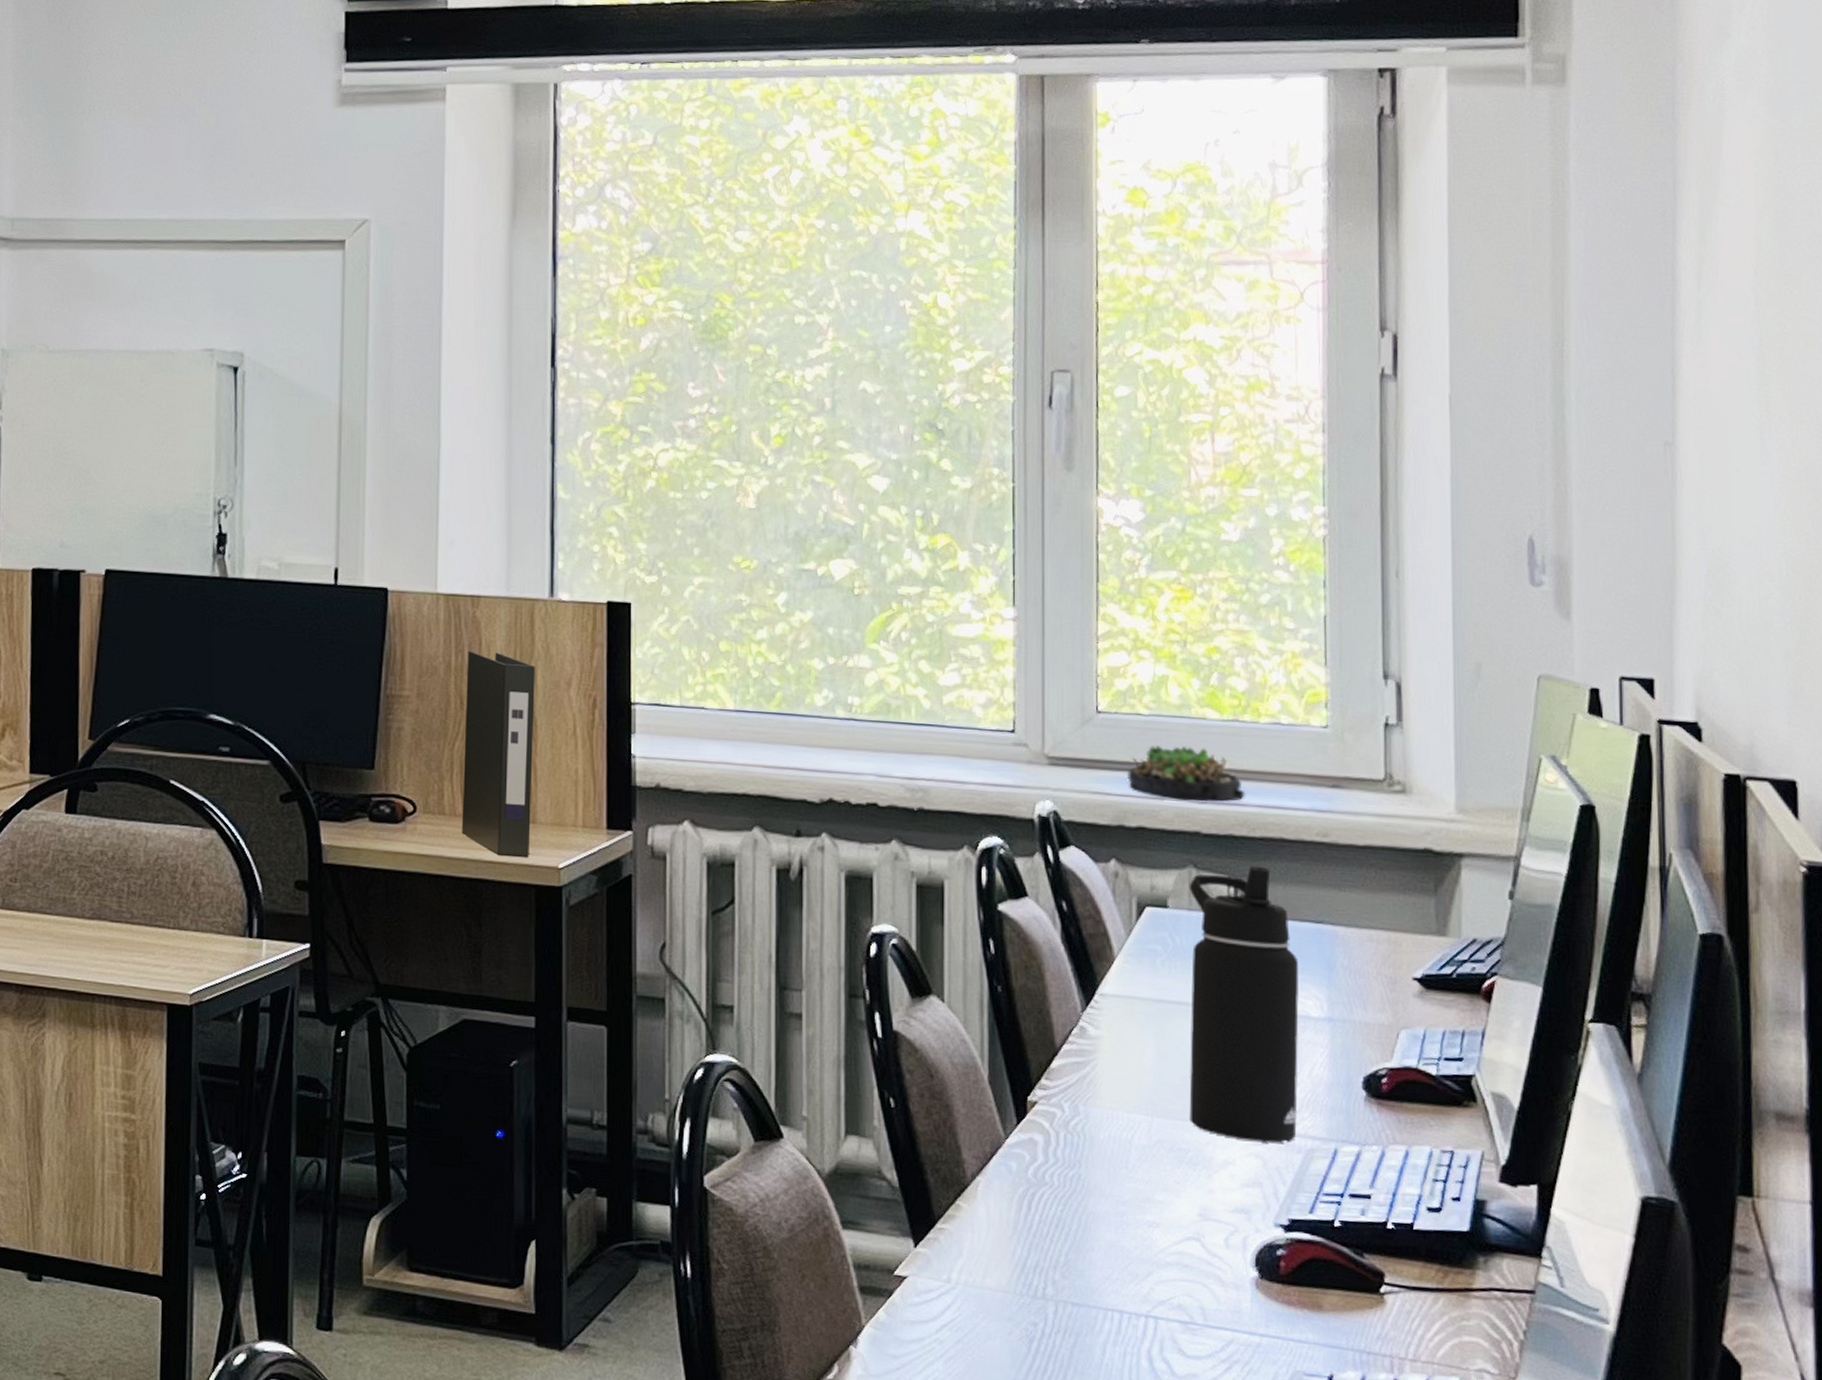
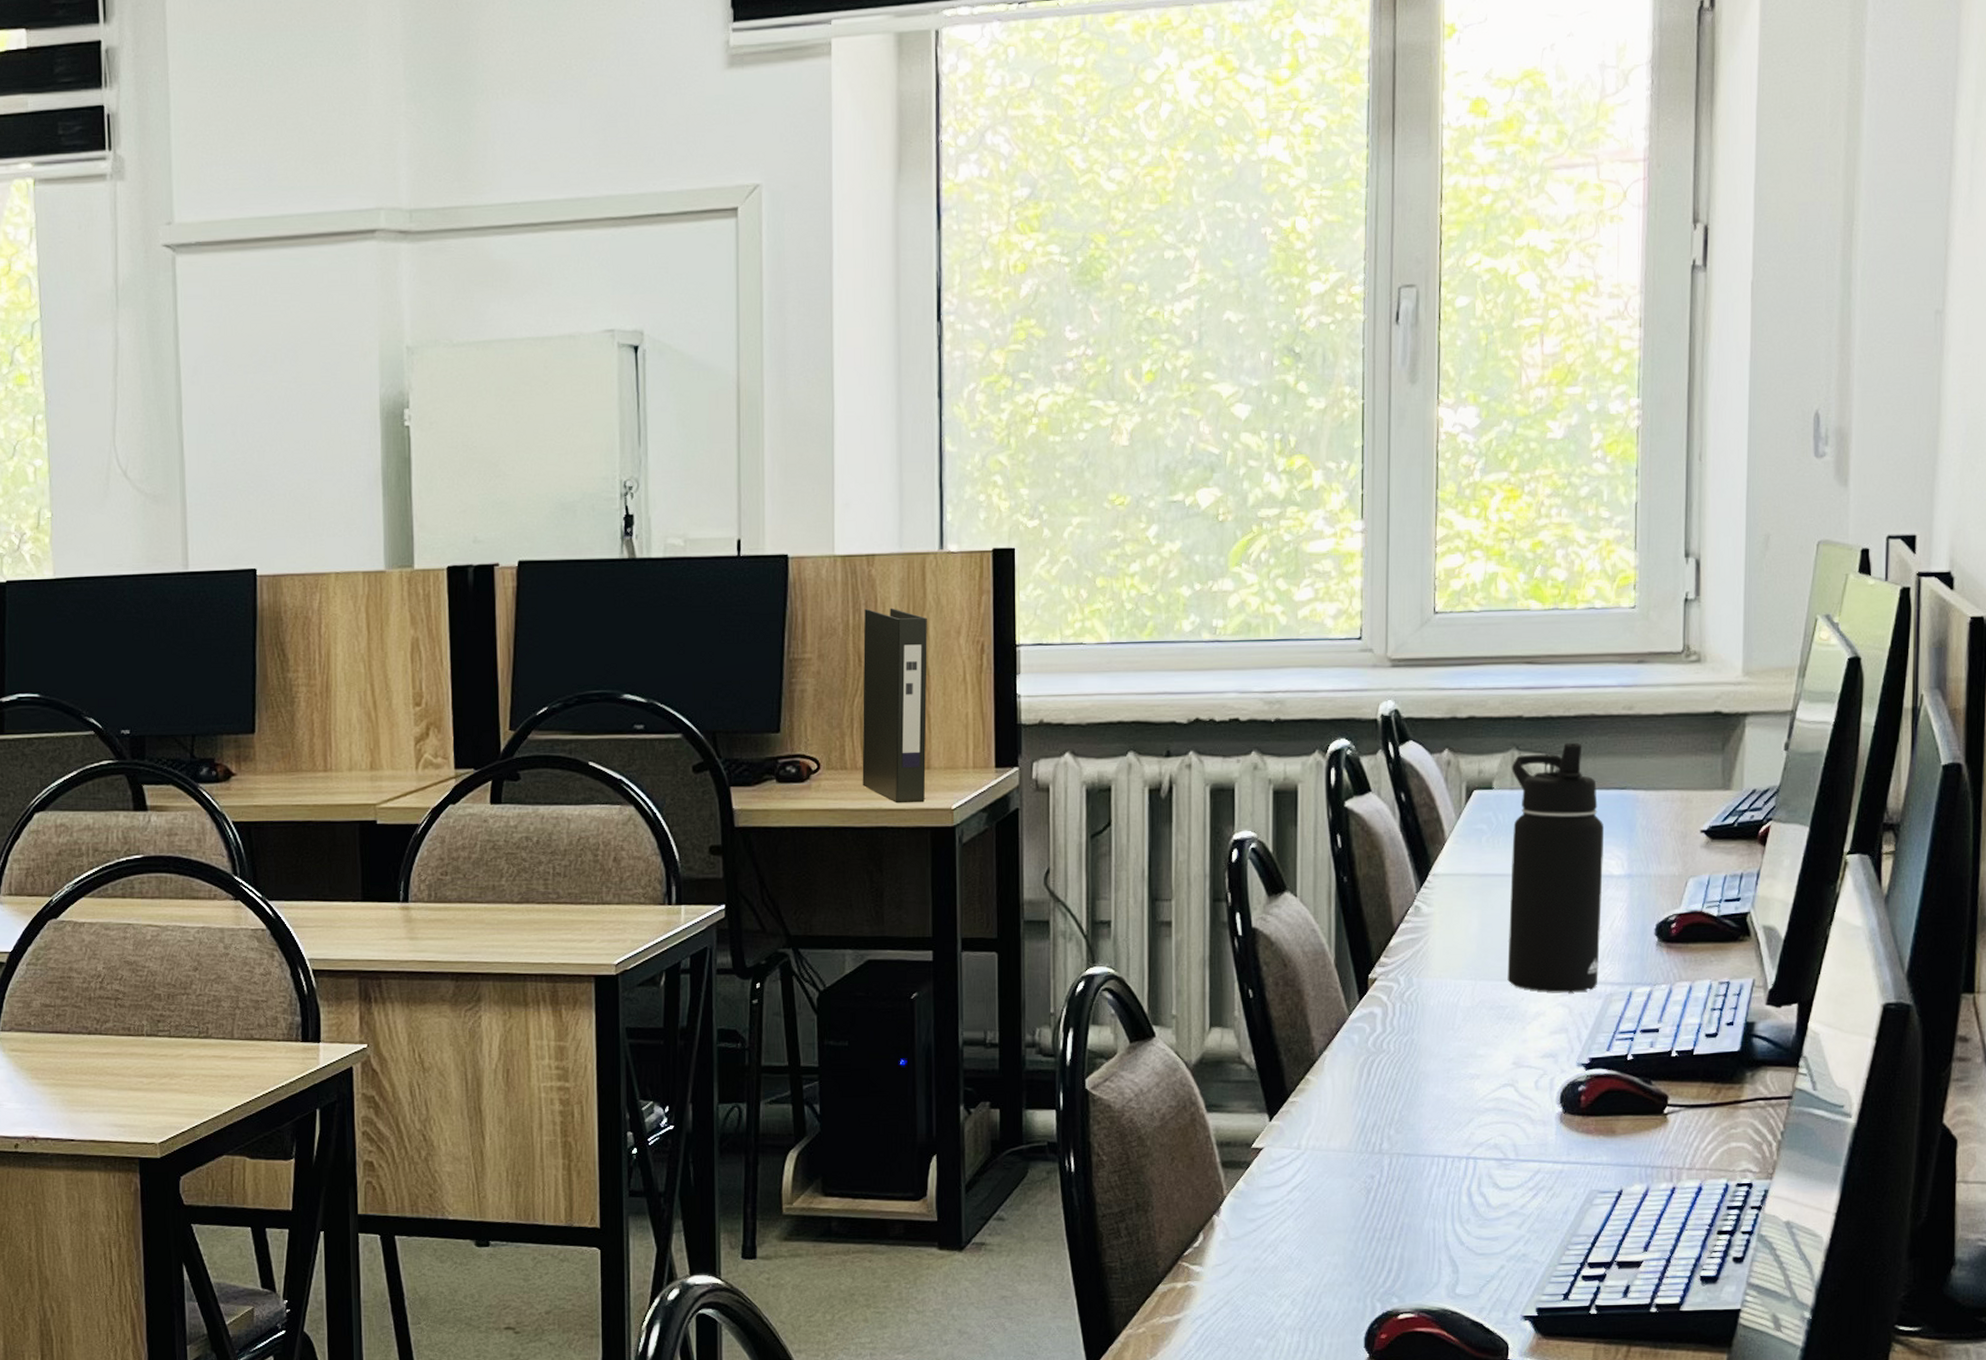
succulent plant: present [1126,745,1246,802] -> none [1459,637,1563,689]

